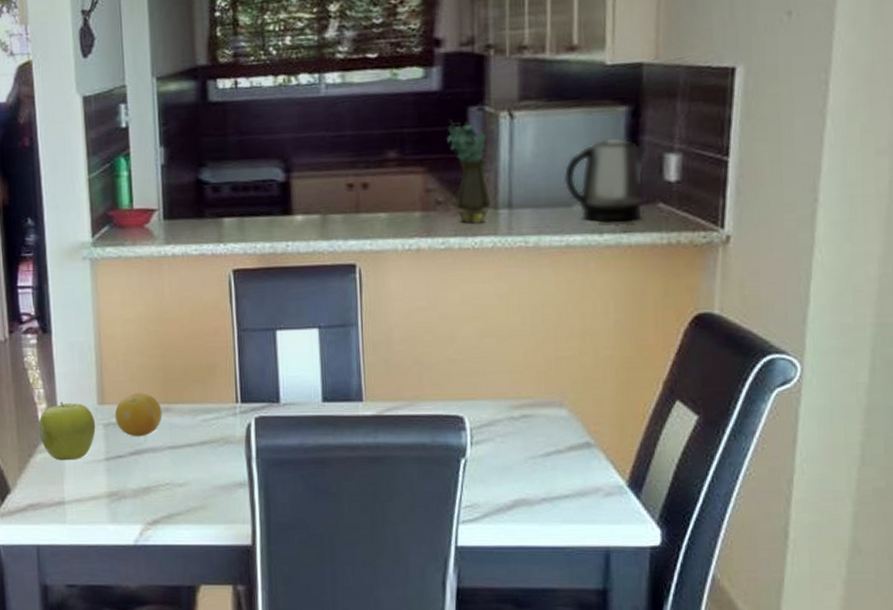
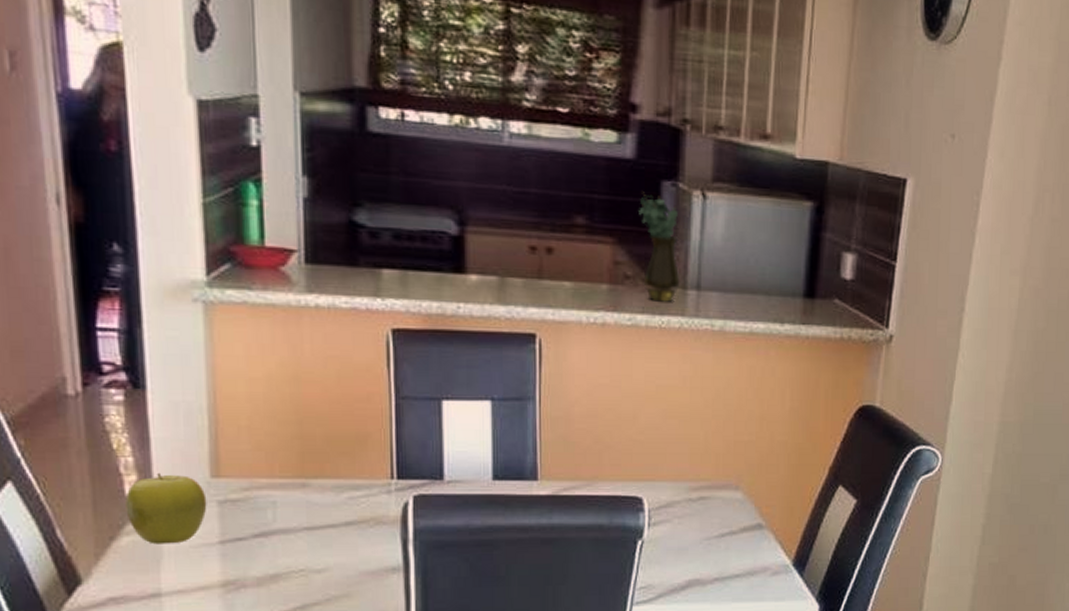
fruit: present [114,393,162,437] -> none [233,465,297,517]
kettle: present [565,137,647,223] -> none [752,231,828,314]

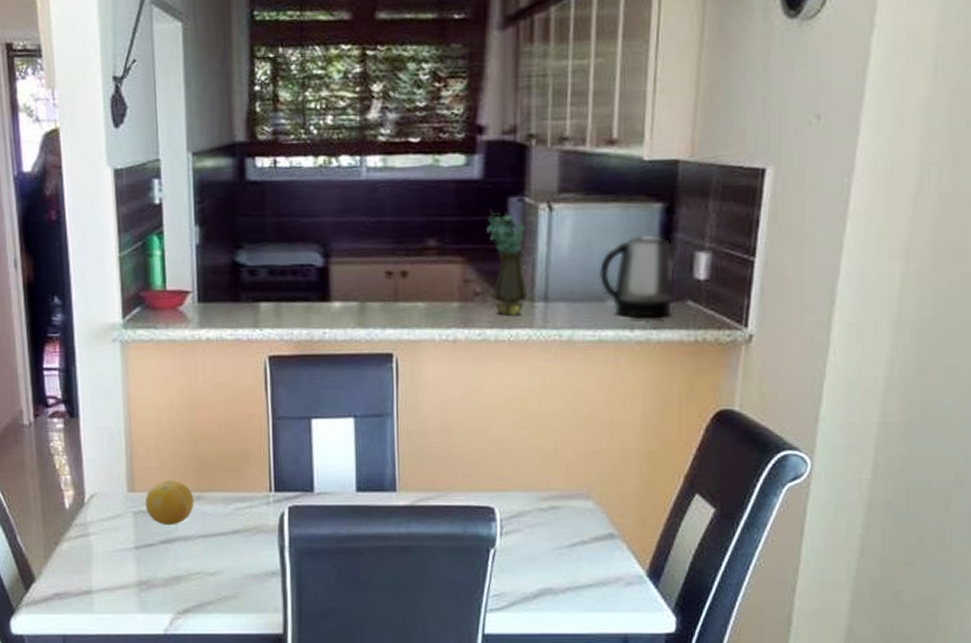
fruit: present [125,472,207,544] -> none [65,488,125,549]
fruit: none [233,465,297,517] -> present [145,480,194,526]
kettle: none [752,231,828,314] -> present [600,234,679,319]

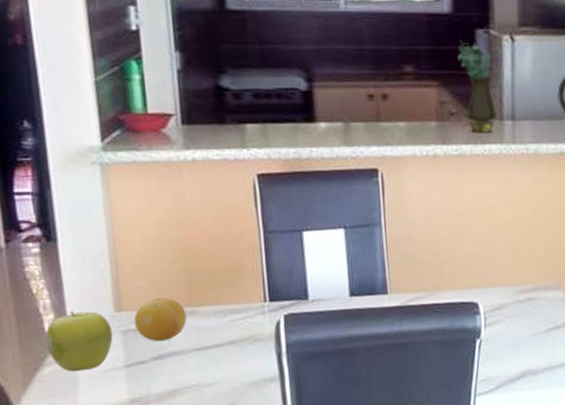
fruit: none [65,488,125,549] -> present [45,311,113,372]

